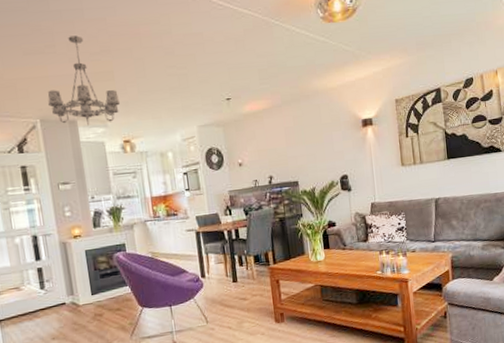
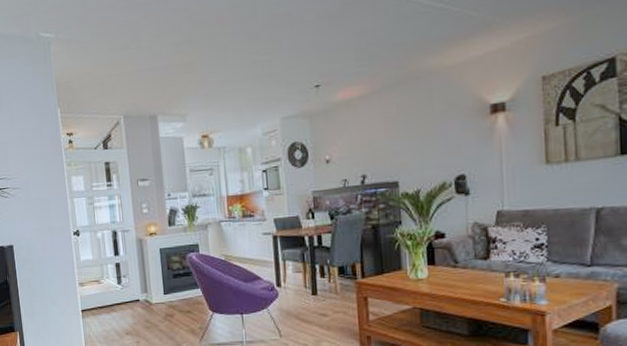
chandelier: present [47,35,121,126] -> none [131,27,201,121]

